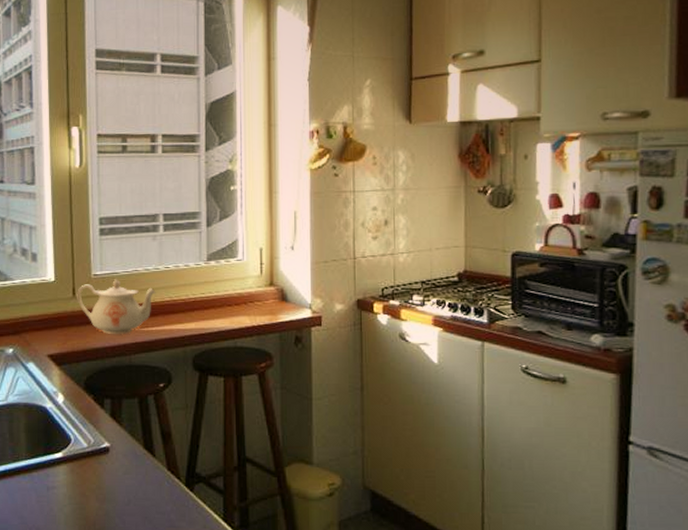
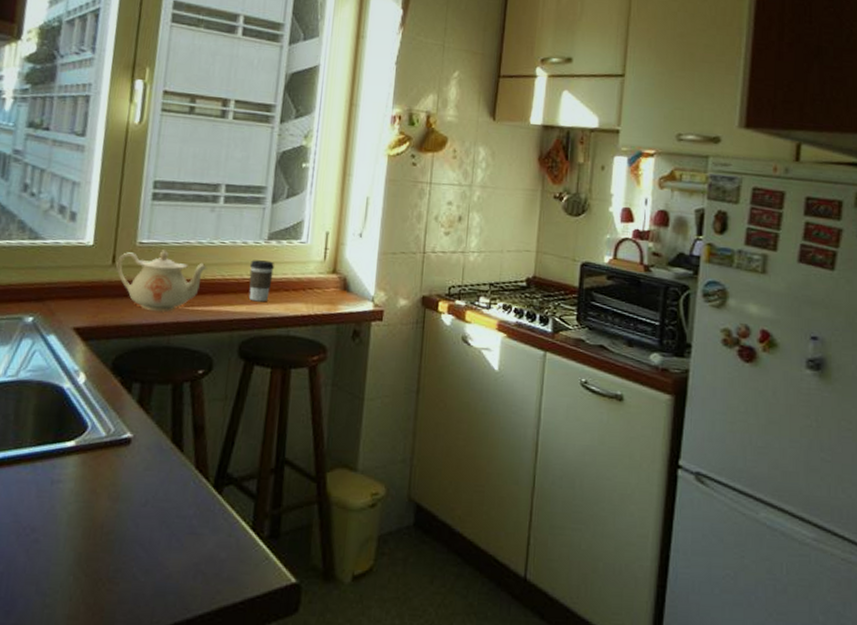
coffee cup: none [193,280,217,318] -> present [249,260,275,302]

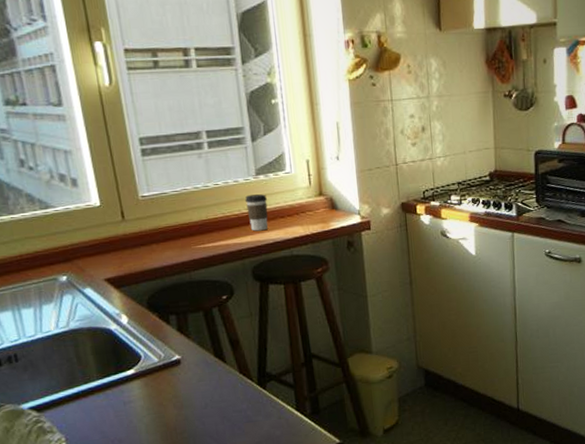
teapot: present [116,249,207,312] -> none [126,199,208,254]

